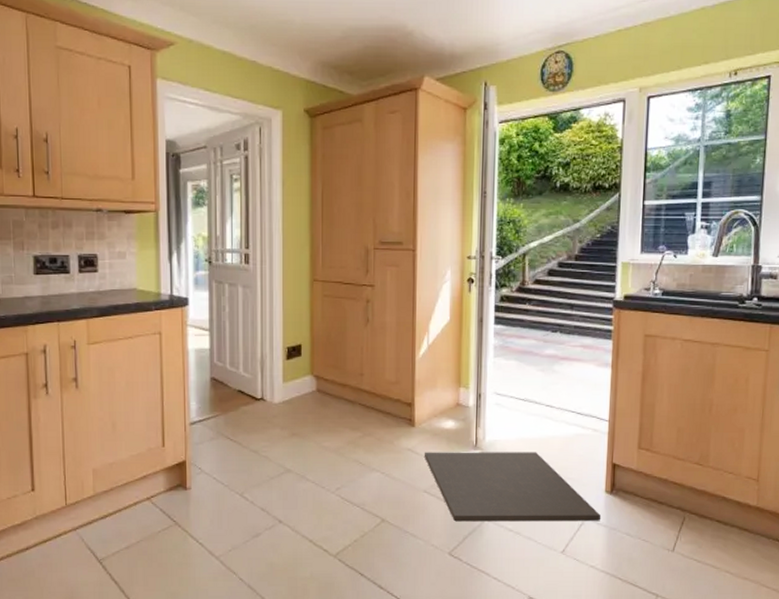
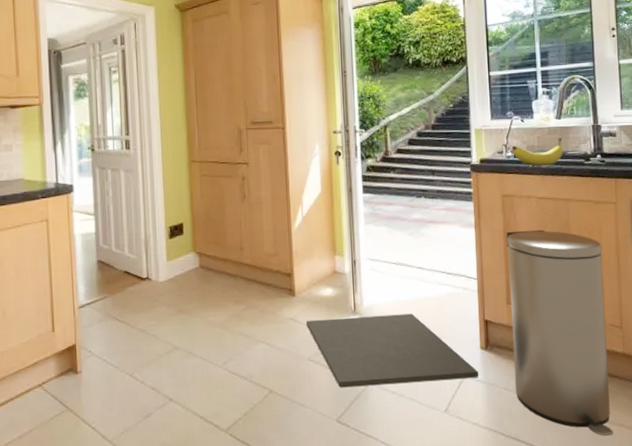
pedal bin: none [637,373,747,589] -> present [506,229,613,437]
fruit: none [660,276,717,307] -> present [511,137,563,167]

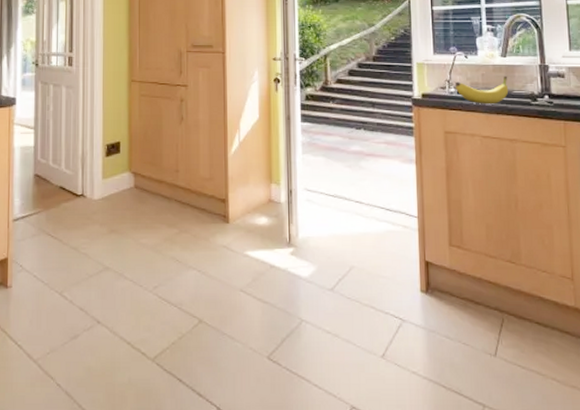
doormat: present [305,313,479,387] -> none [239,249,419,322]
pedal bin: present [506,229,613,437] -> none [449,169,565,398]

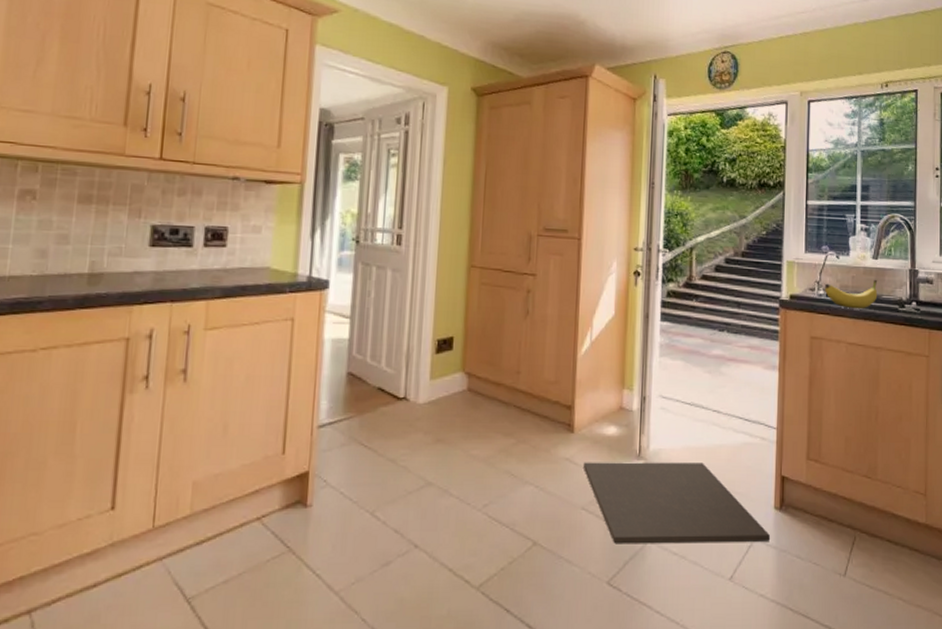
doormat: none [239,249,419,322] -> present [582,462,771,543]

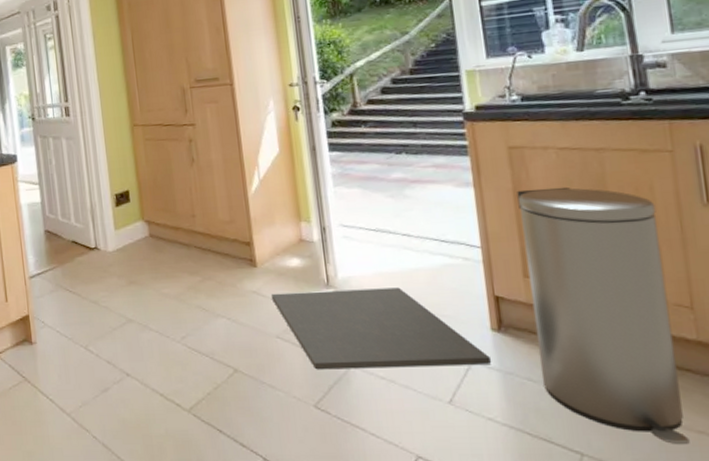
pedal bin: none [808,377,911,618] -> present [517,186,690,445]
fruit: present [824,279,878,309] -> none [517,73,590,111]

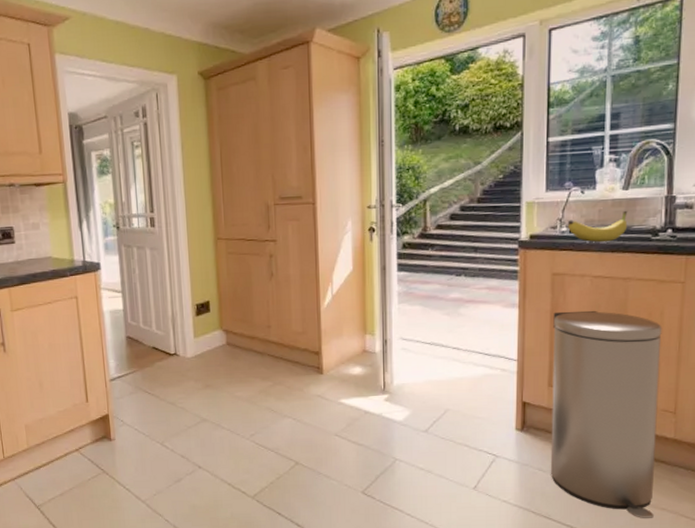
doormat: present [270,287,492,369] -> none [333,393,513,462]
fruit: none [517,73,590,111] -> present [567,210,628,243]

